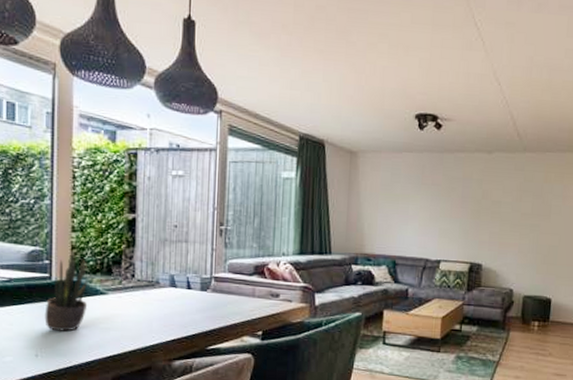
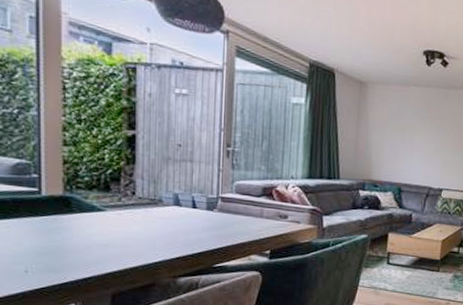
potted plant: present [44,251,88,332] -> none [34,166,84,248]

